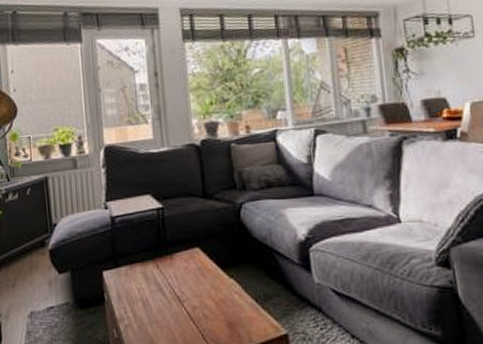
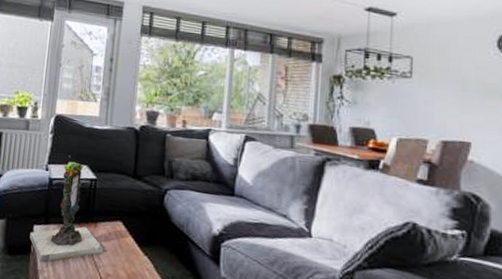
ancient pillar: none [100,188,185,310] -> present [30,156,104,262]

